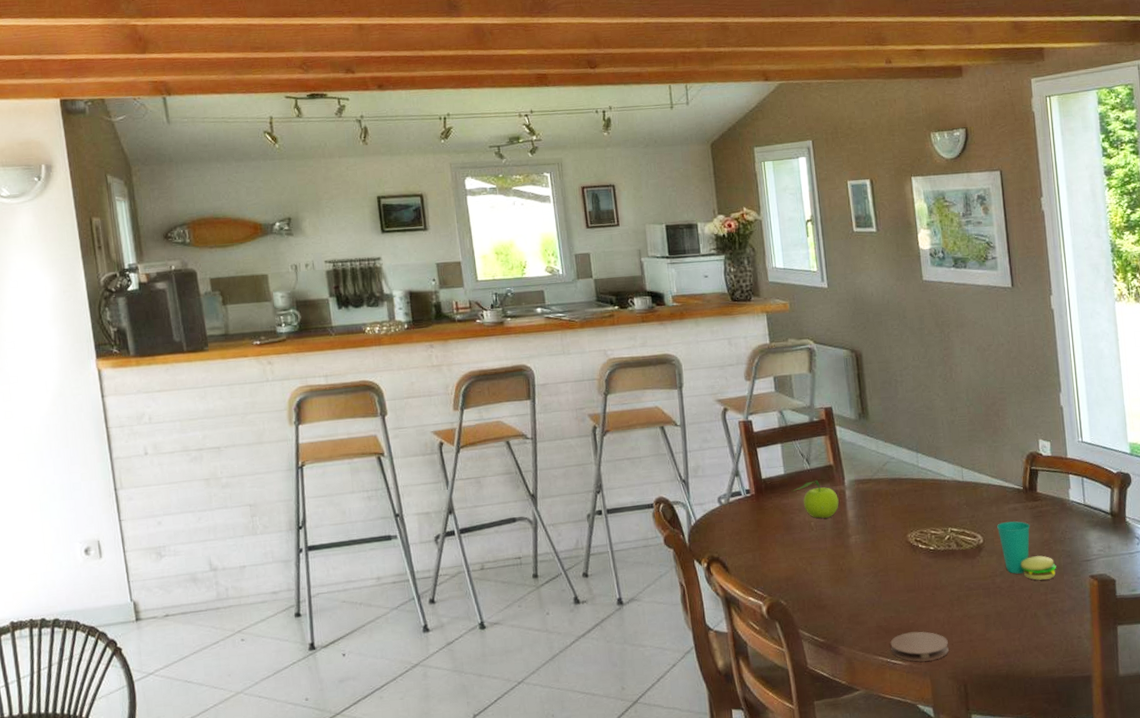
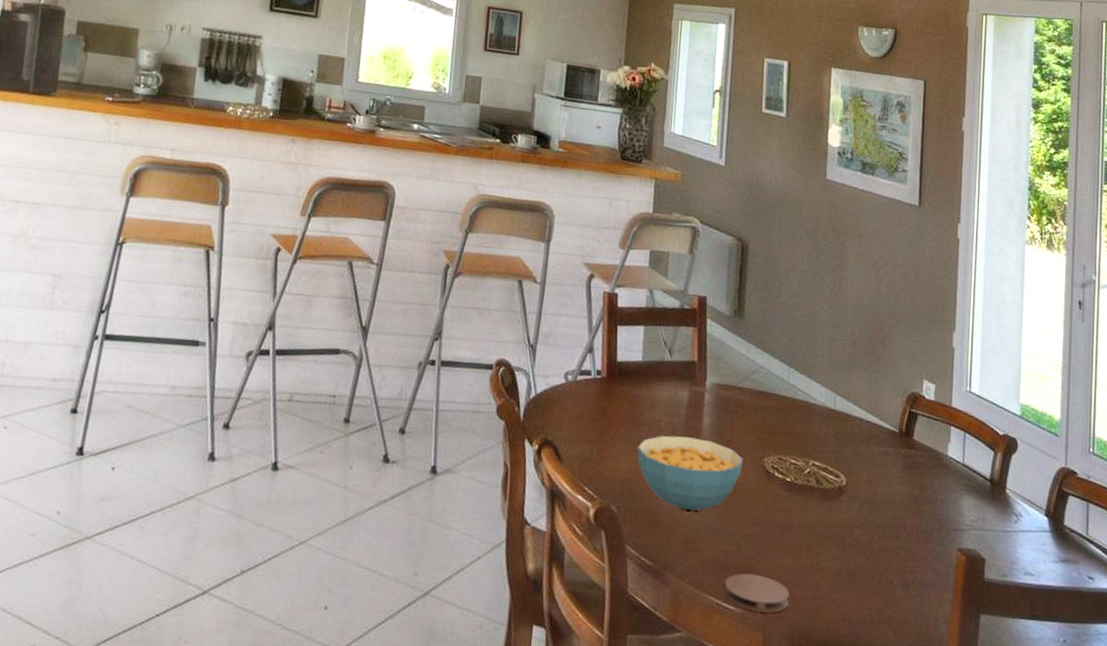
fruit: present [791,479,839,519] -> none [646,374,696,422]
cereal bowl: none [793,529,890,591] -> present [637,435,744,511]
cup: present [997,521,1057,580] -> none [864,466,923,543]

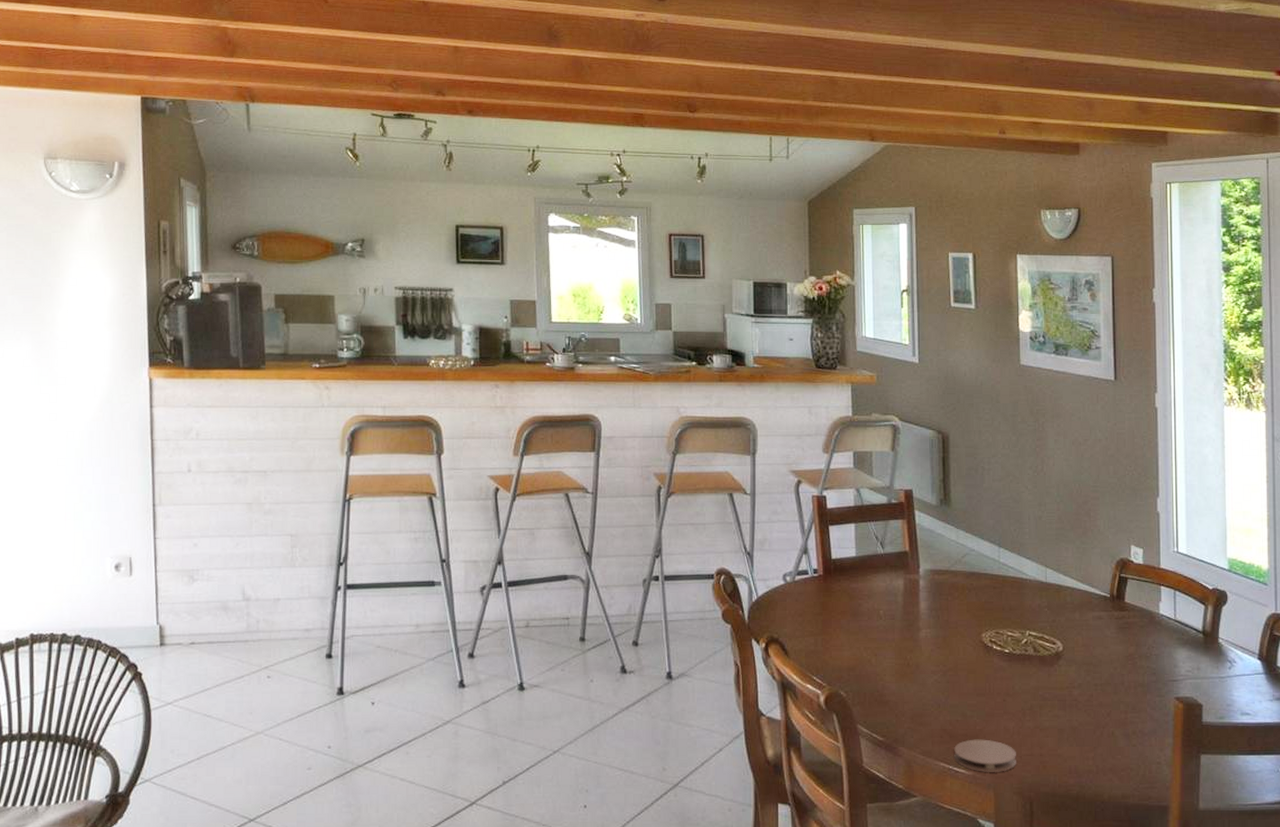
cereal bowl: present [637,435,744,511] -> none [859,621,962,688]

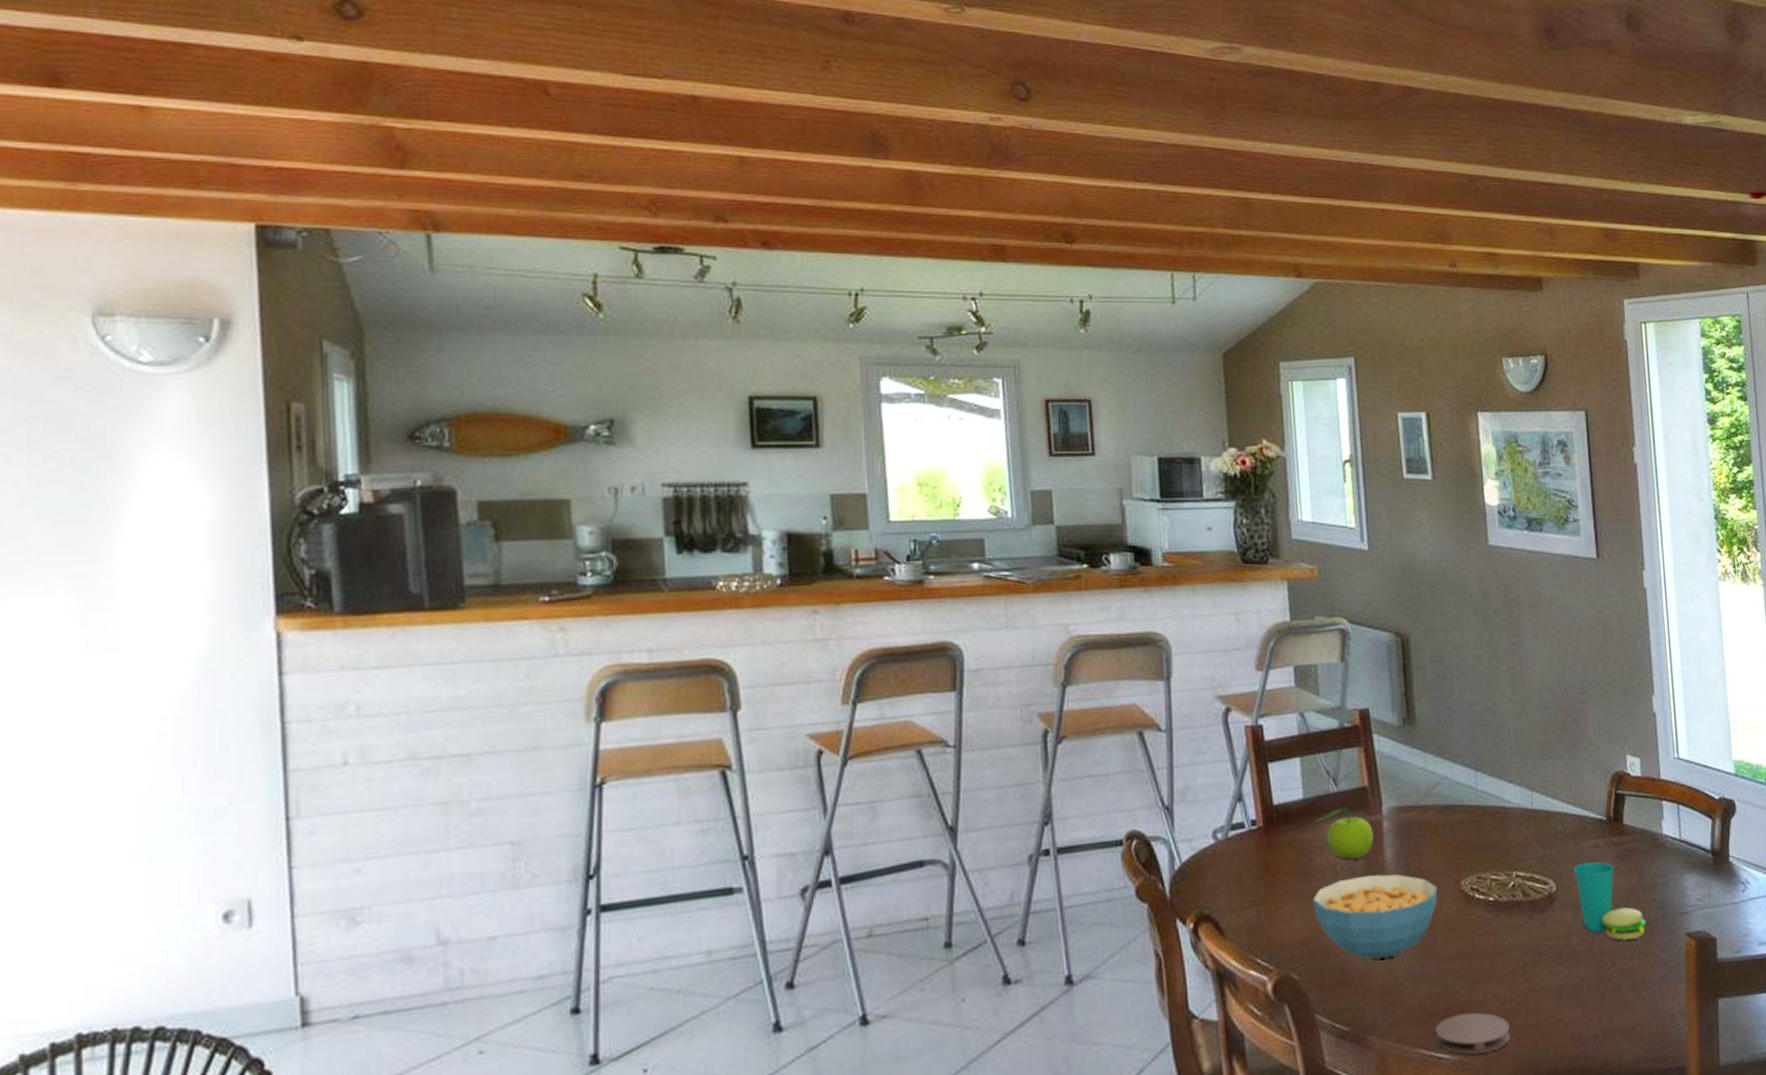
cereal bowl: none [859,621,962,688] -> present [1312,874,1438,959]
fruit: none [862,565,911,608] -> present [1312,806,1374,860]
cup: none [1079,631,1140,697] -> present [1574,862,1646,940]

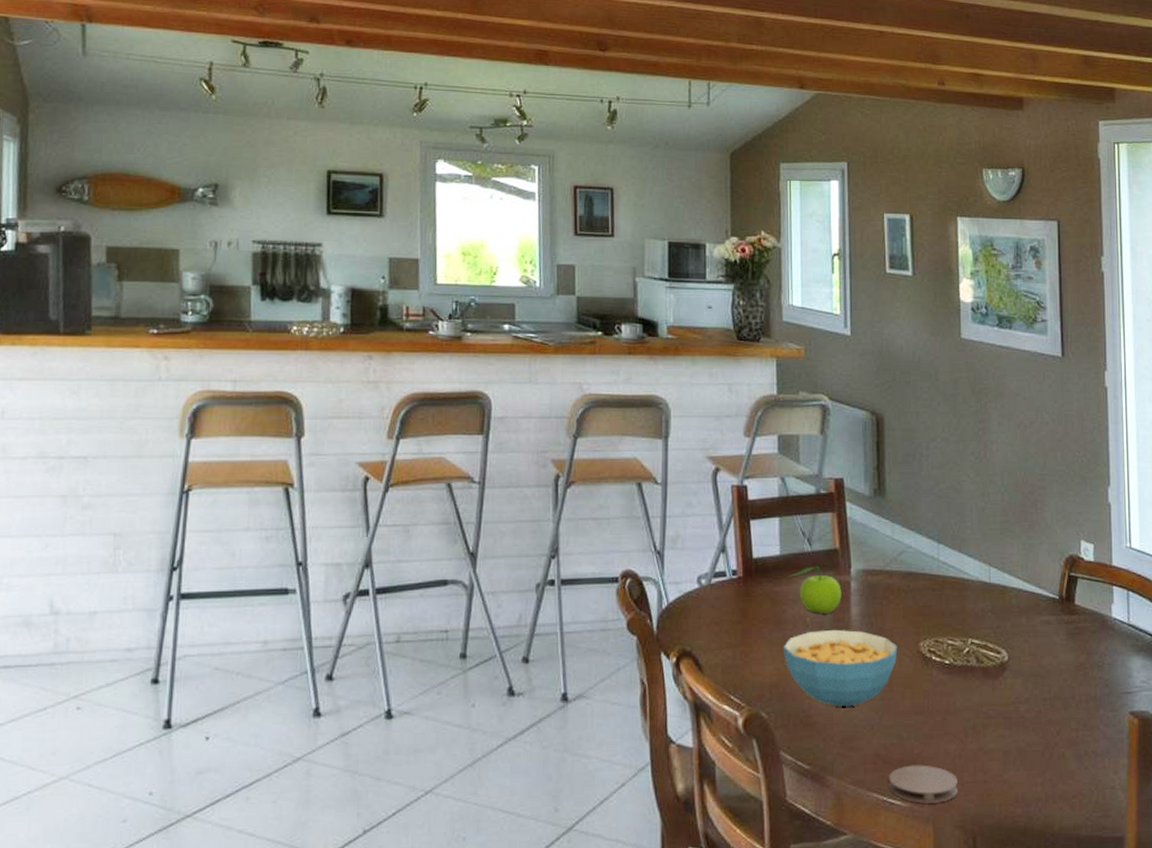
cup: present [1574,862,1646,940] -> none [1026,637,1092,712]

